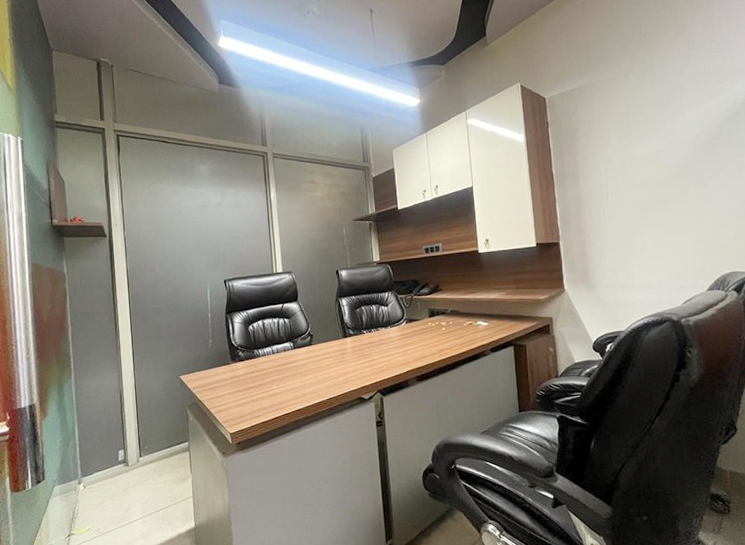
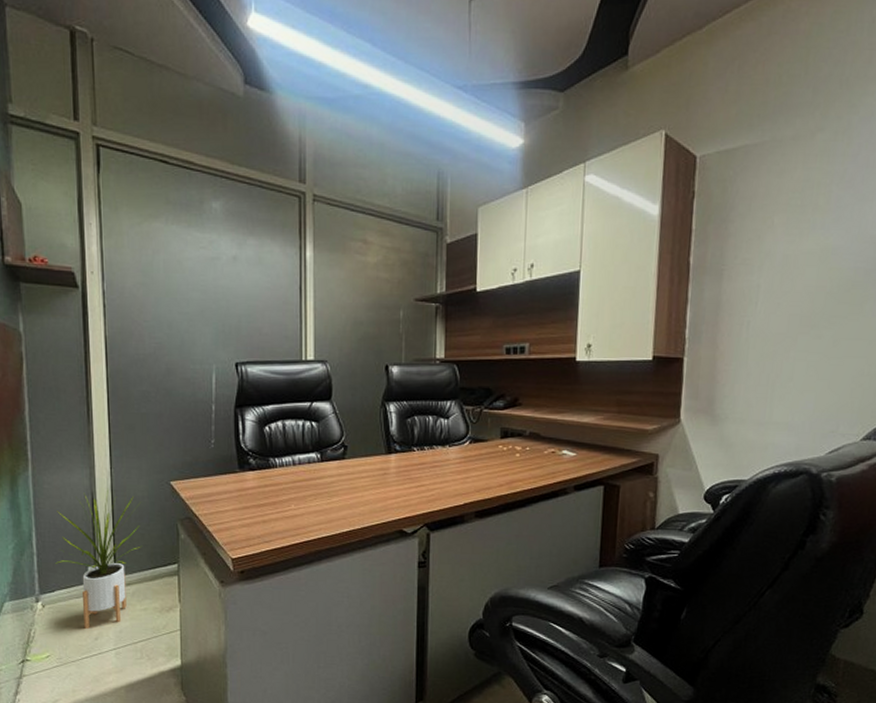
house plant: none [93,387,160,503] -> present [55,489,142,629]

